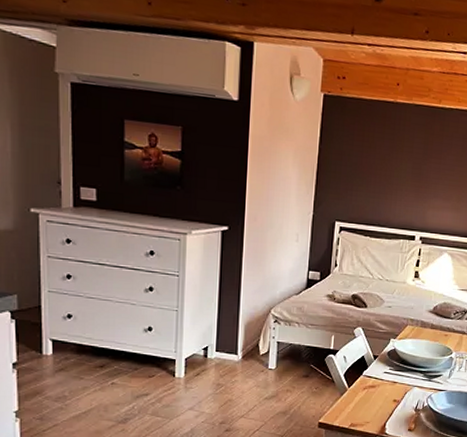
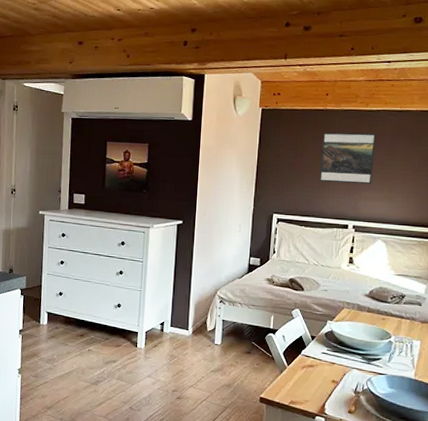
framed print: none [386,129,447,193] -> present [319,132,376,185]

